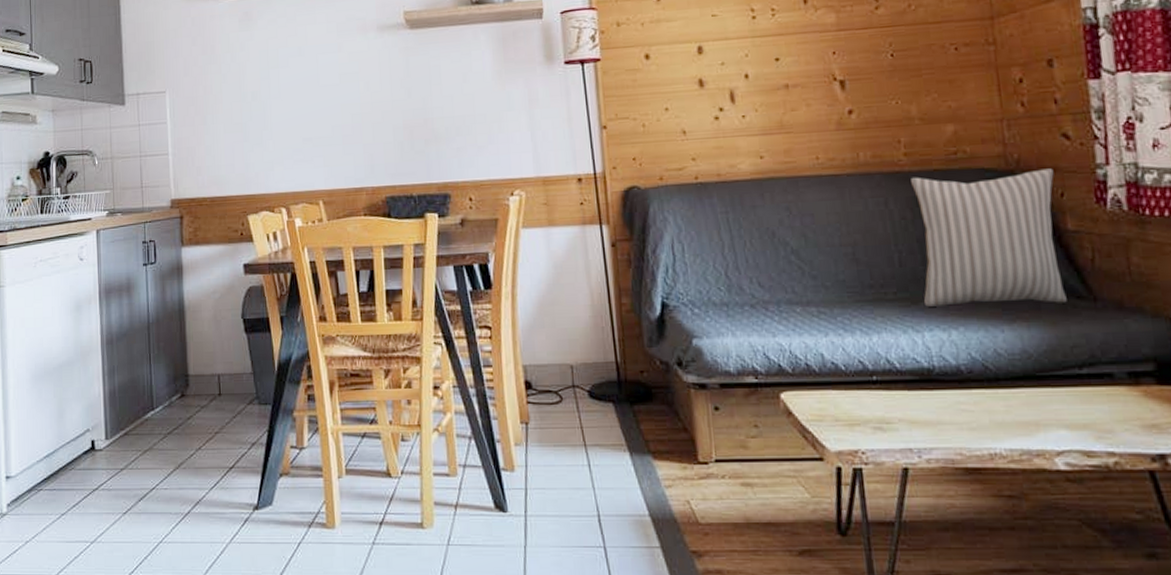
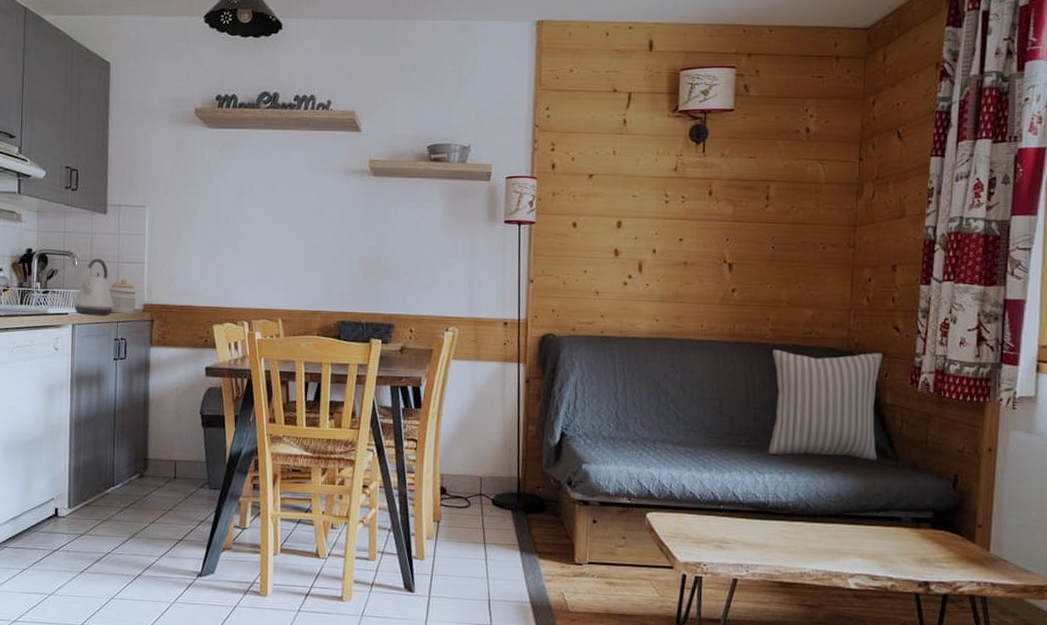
kettle: none [96,154,139,219] -> present [73,258,114,316]
jar: none [132,174,163,214] -> present [109,278,137,315]

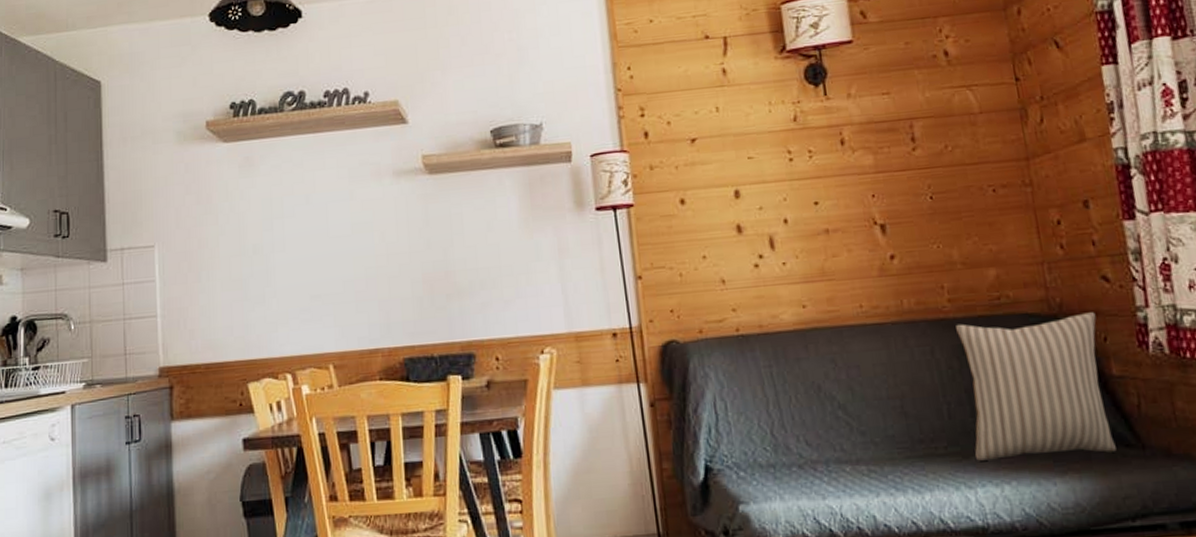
kettle: present [73,258,114,316] -> none [71,317,122,392]
jar: present [109,278,137,315] -> none [114,339,150,385]

